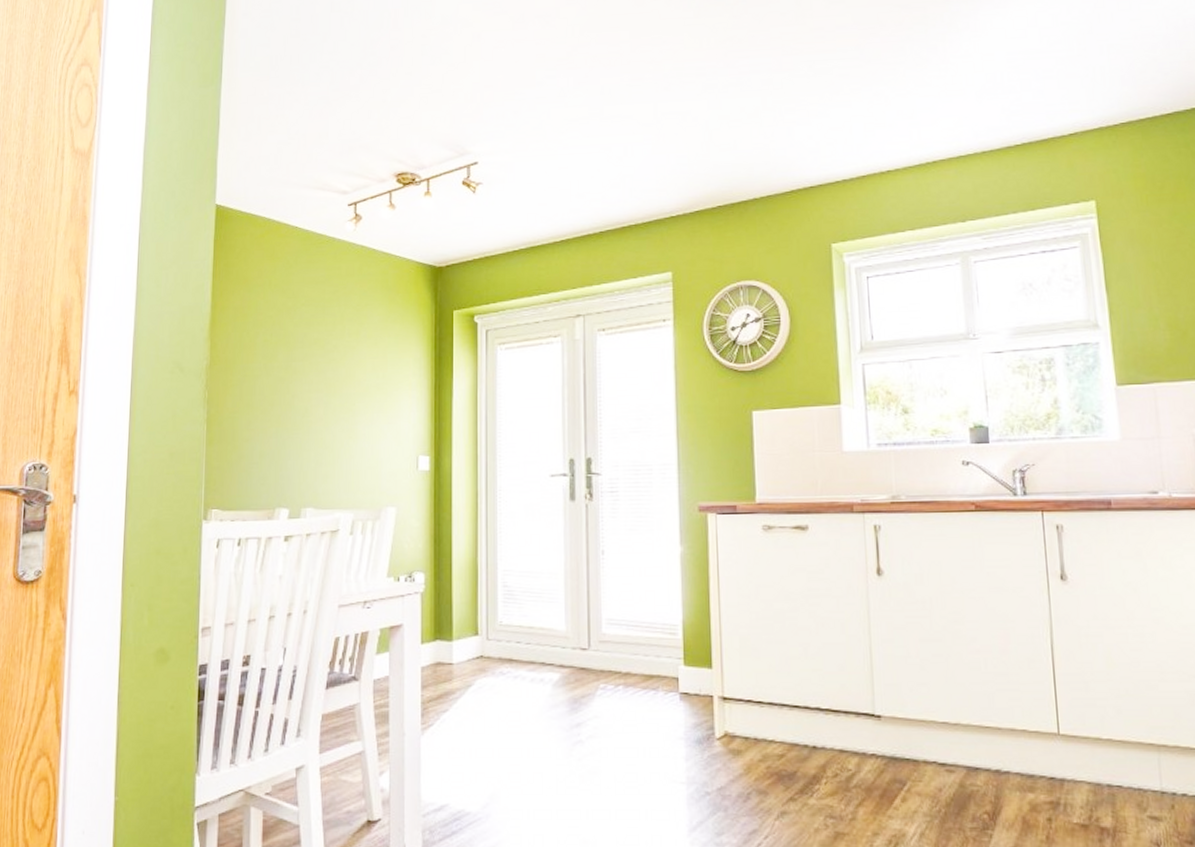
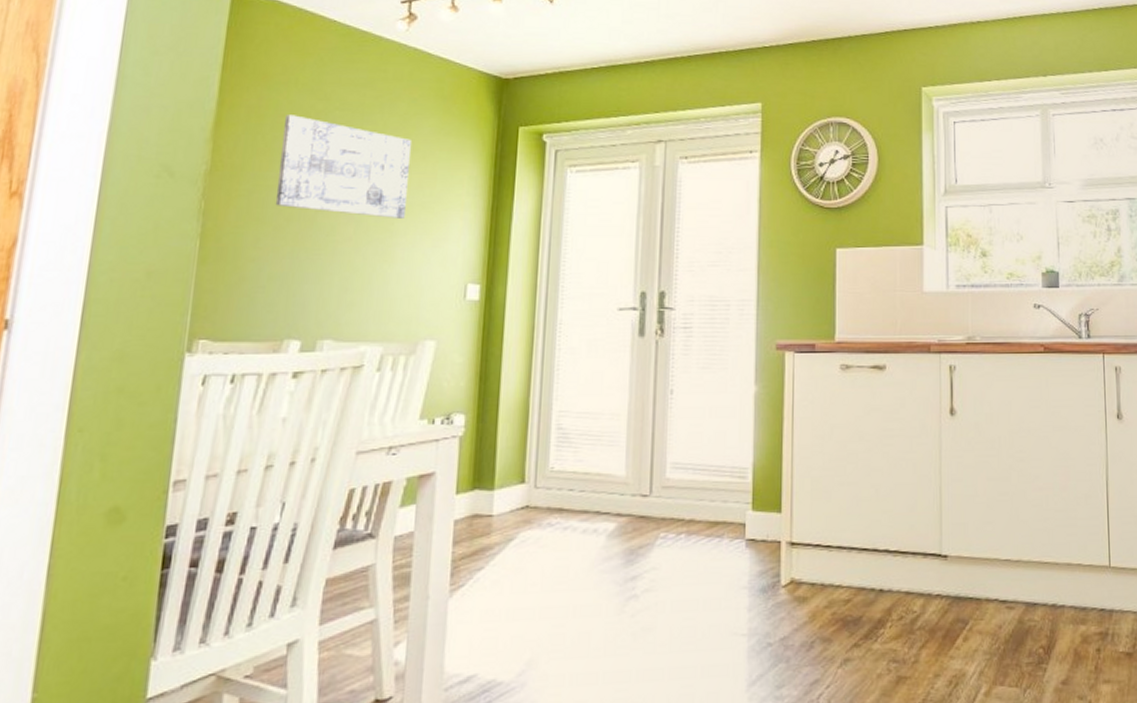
wall art: none [261,313,364,400] -> present [275,115,411,218]

